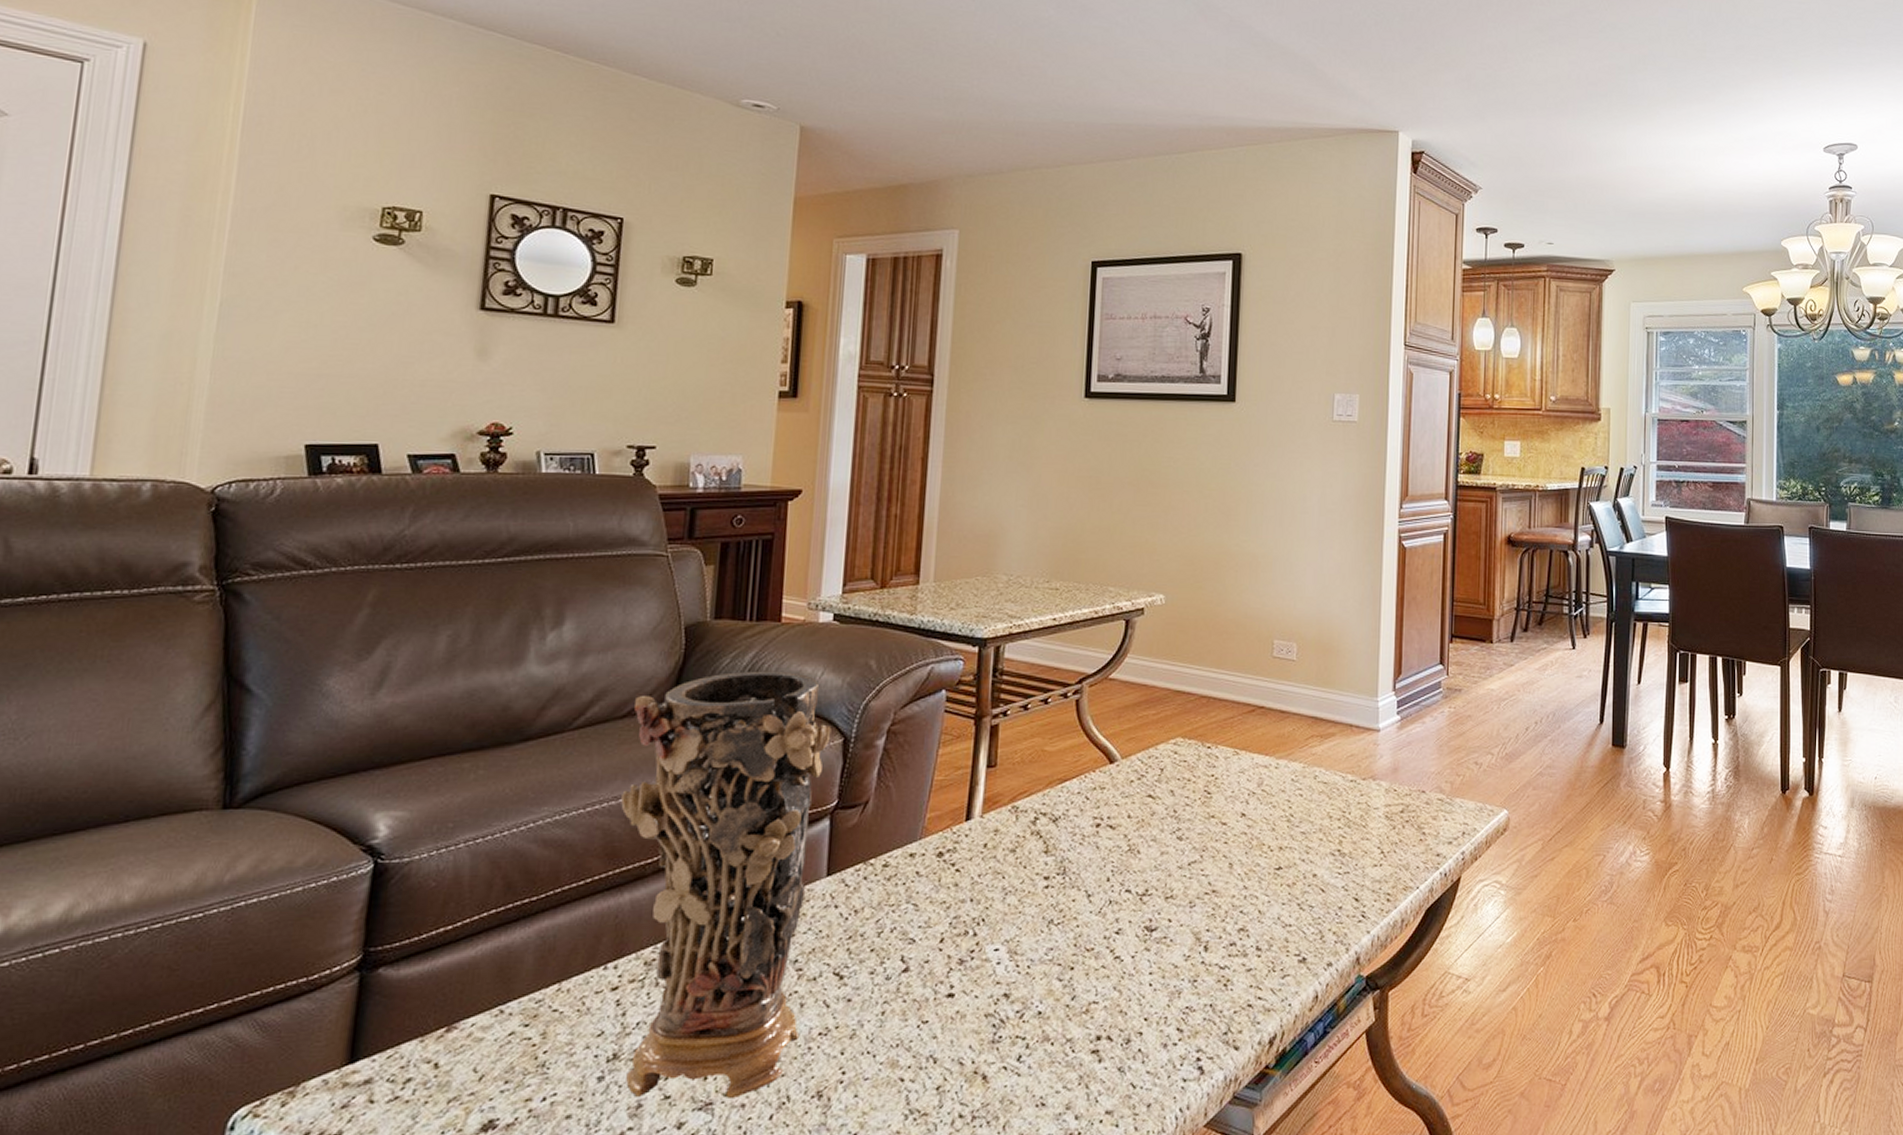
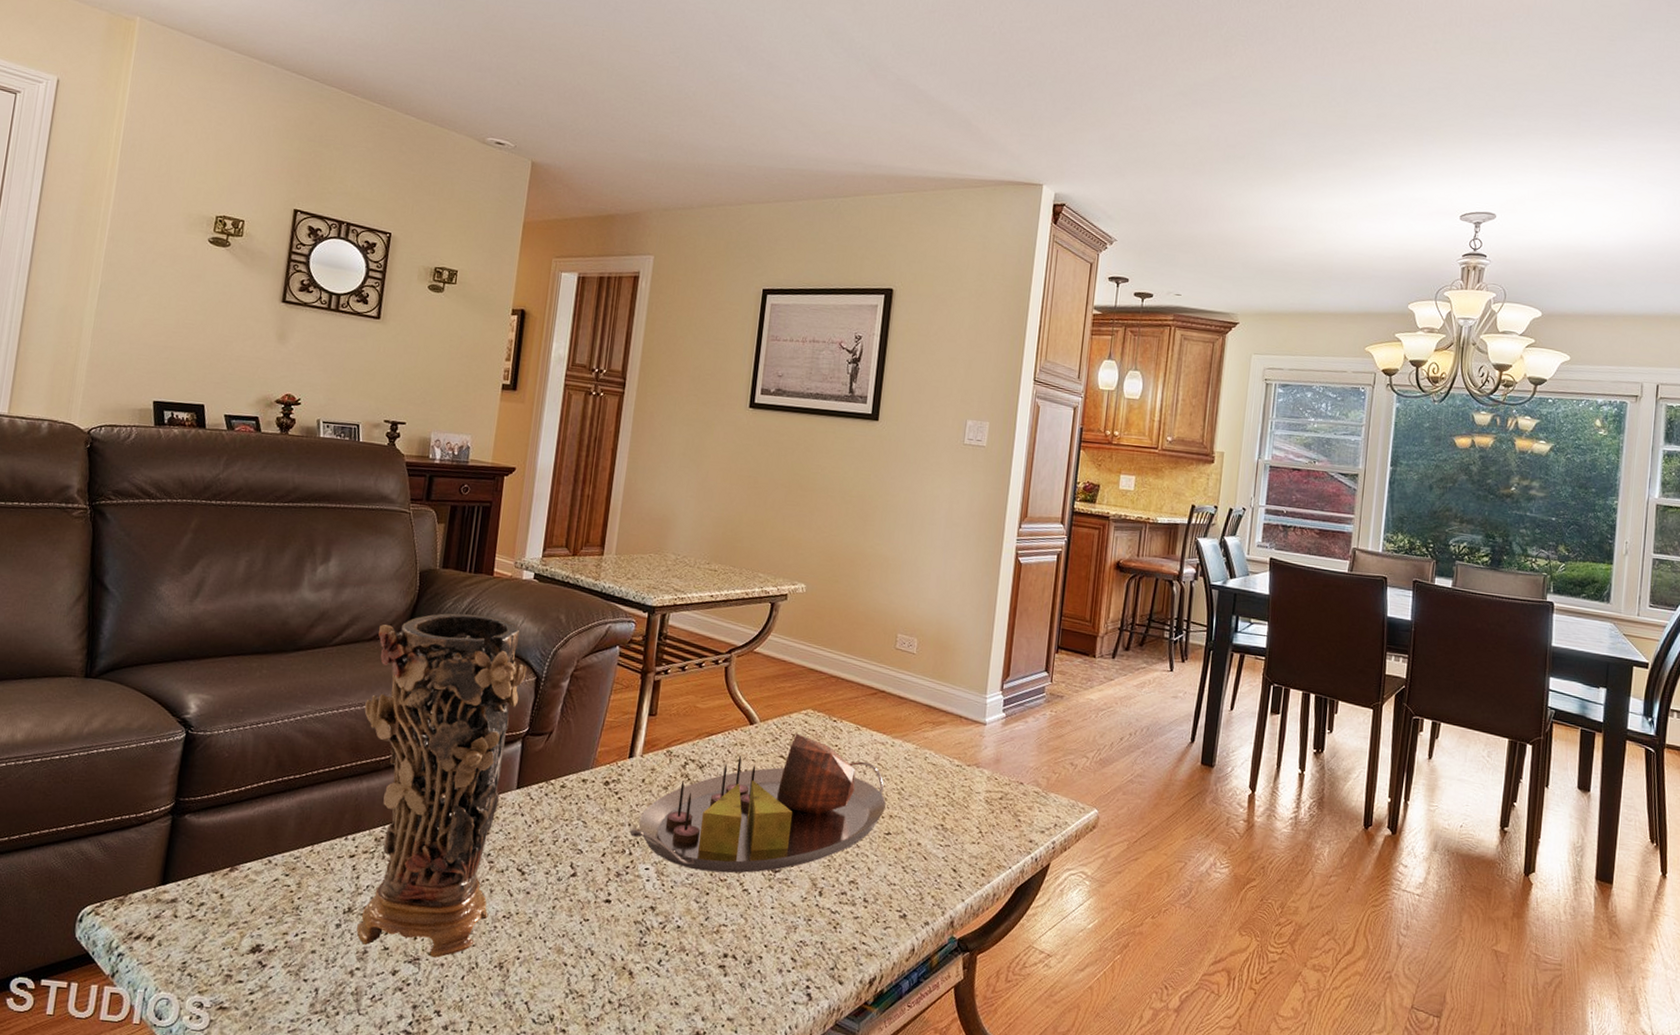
serving tray: none [972,767,1274,943] -> present [629,733,886,873]

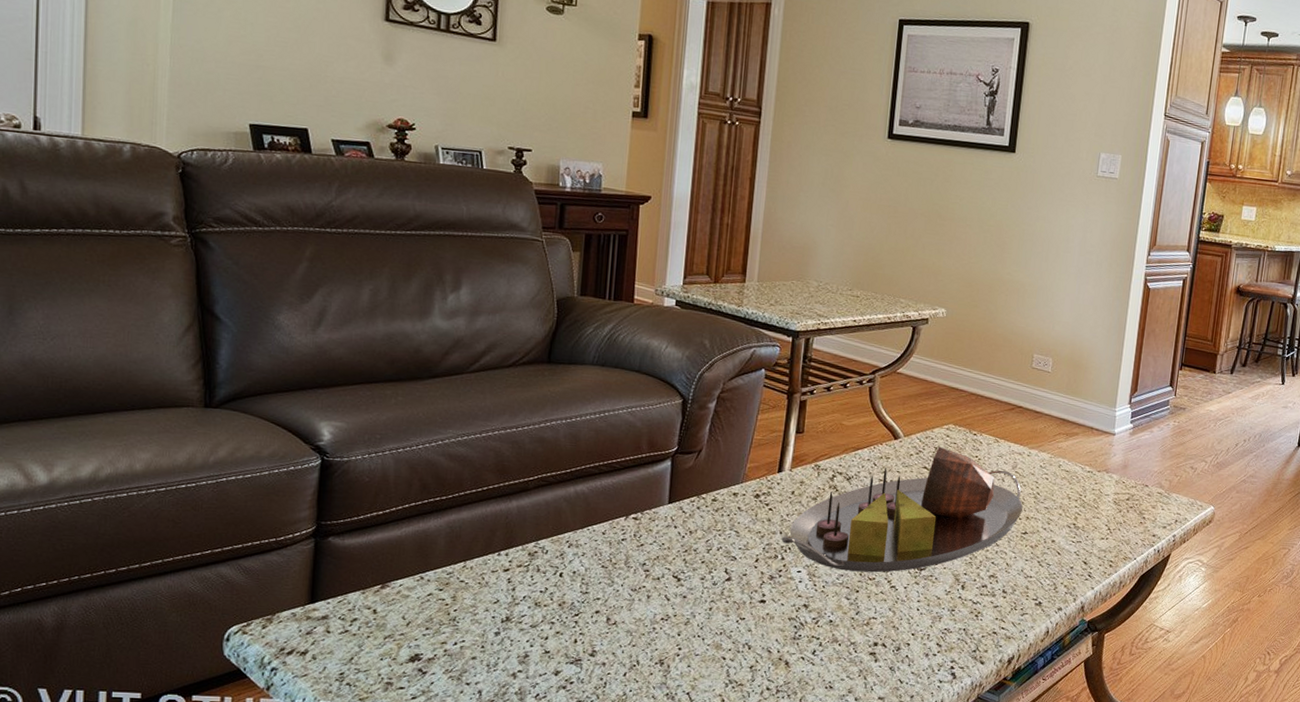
decorative vase: present [356,613,527,958] -> none [509,339,673,658]

